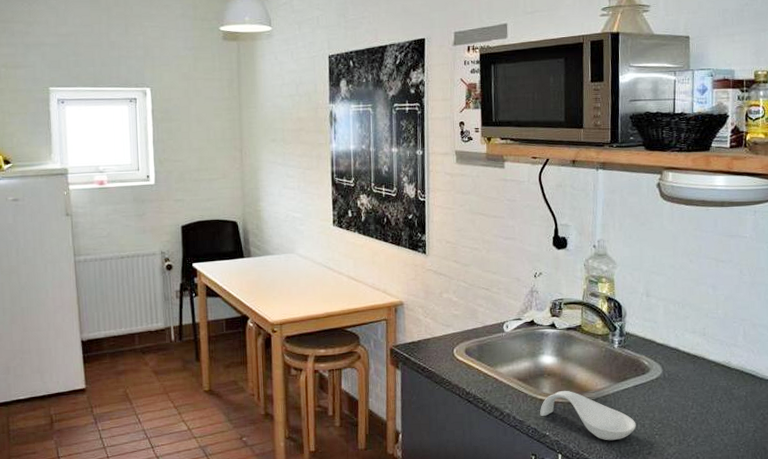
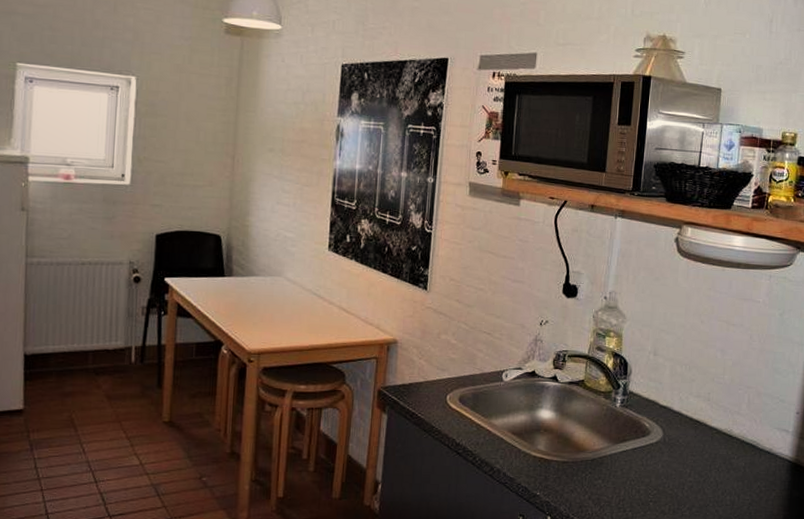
spoon rest: present [539,390,636,441] -> none [531,448,631,505]

